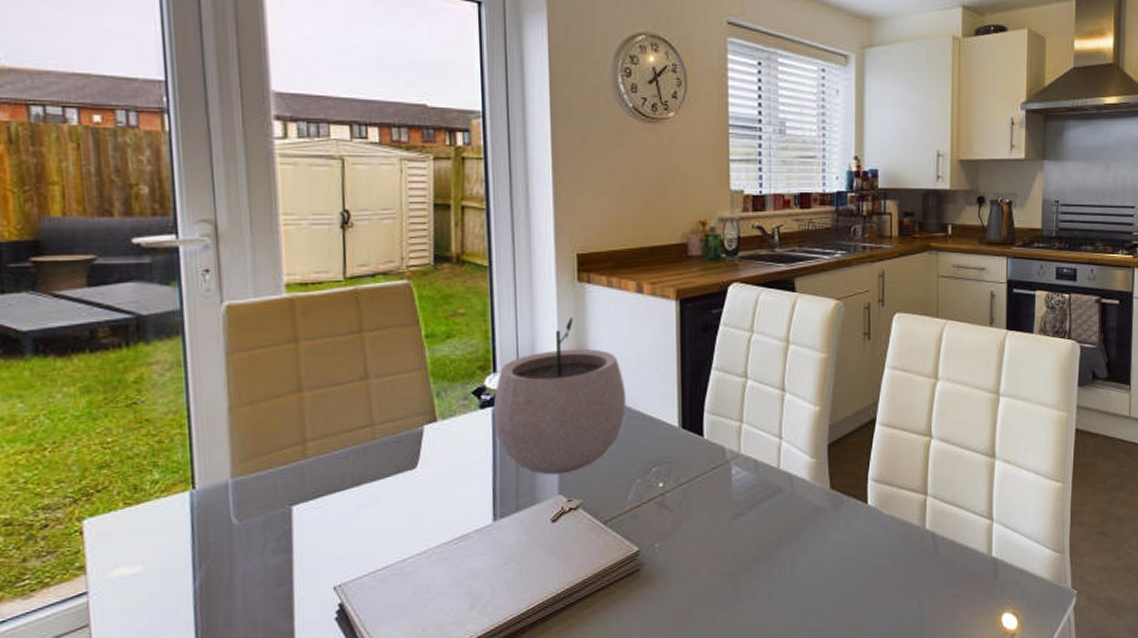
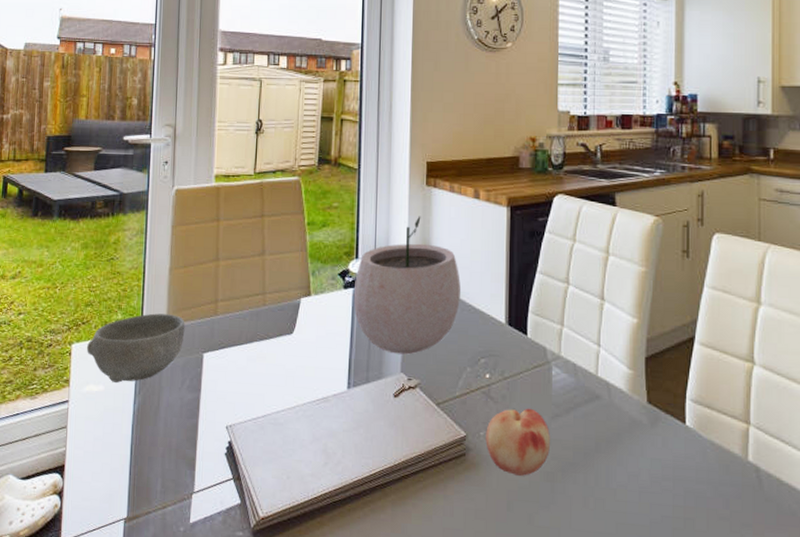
bowl: none [108,464,261,559] -> present [87,313,185,383]
fruit: none [661,511,731,582] -> present [485,408,550,476]

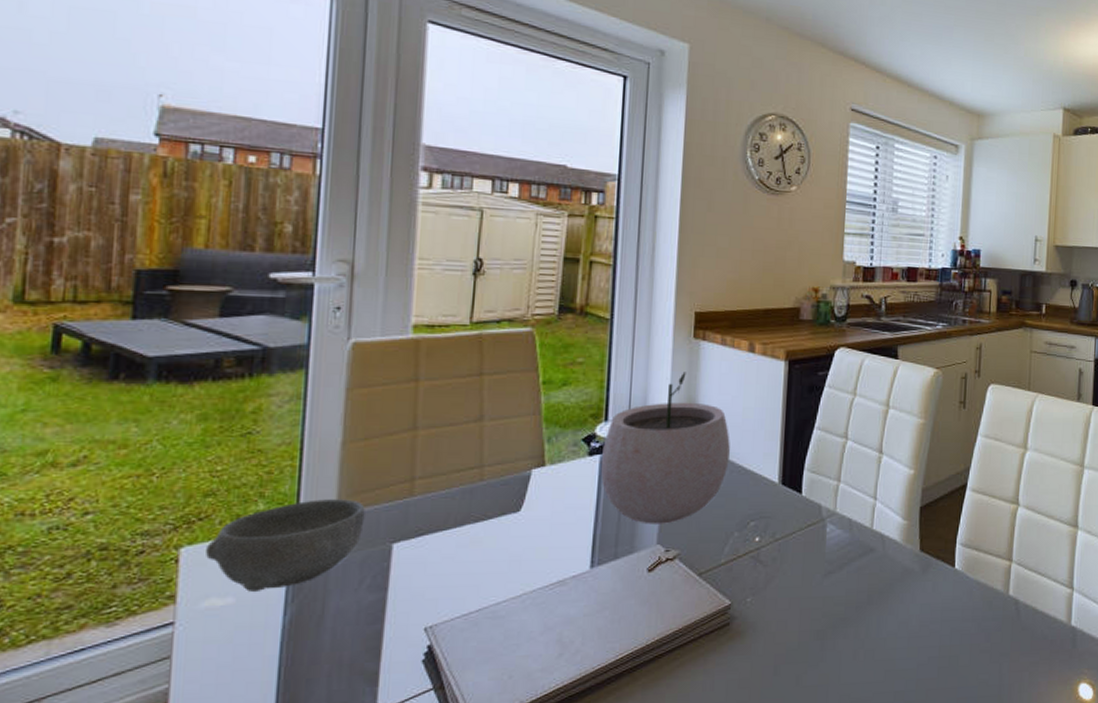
fruit: present [485,408,550,476] -> none [752,568,822,638]

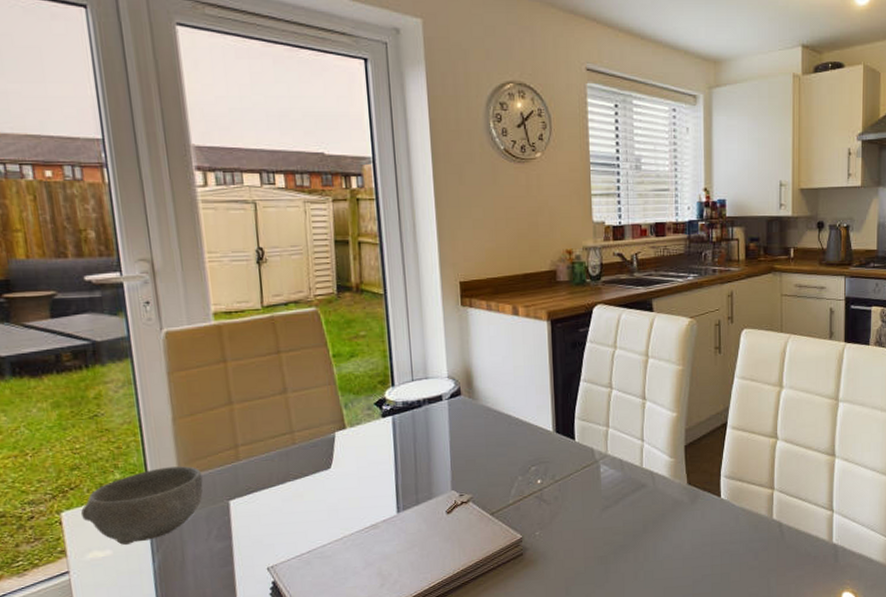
plant pot: present [600,372,730,524] -> none [393,337,507,474]

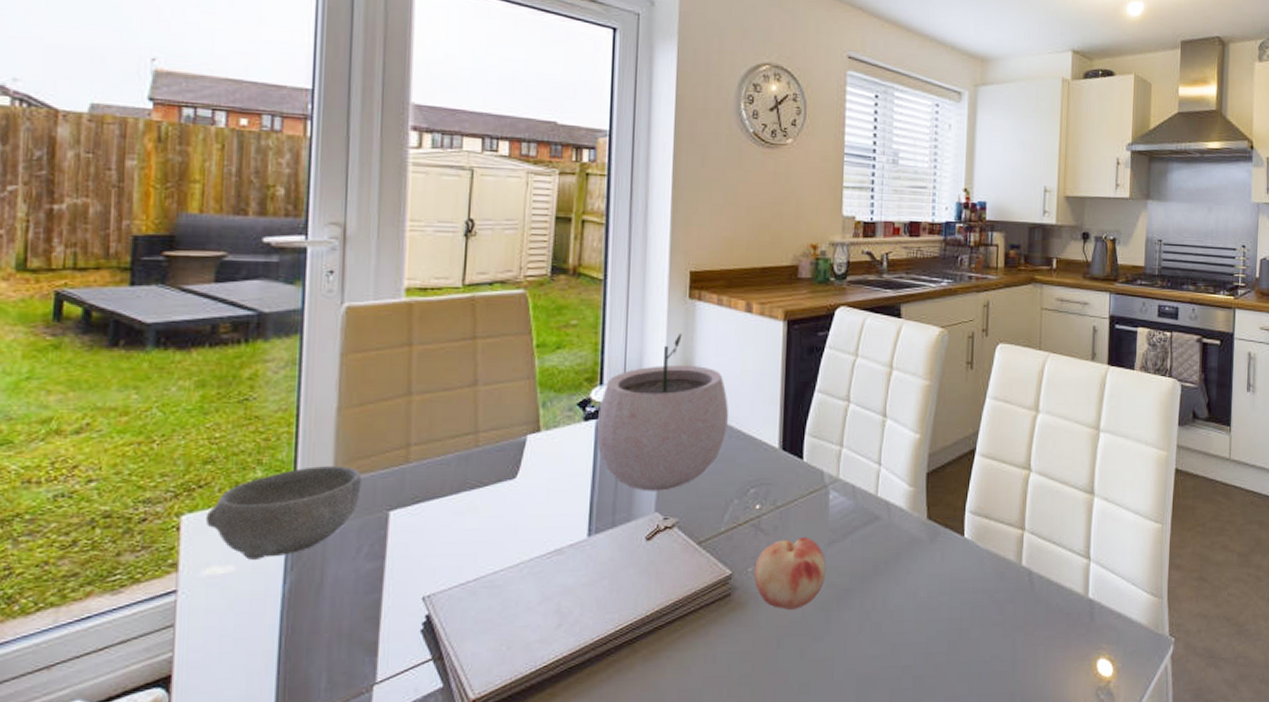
plant pot: none [393,337,507,474] -> present [596,333,728,491]
fruit: none [541,504,602,564] -> present [754,536,826,610]

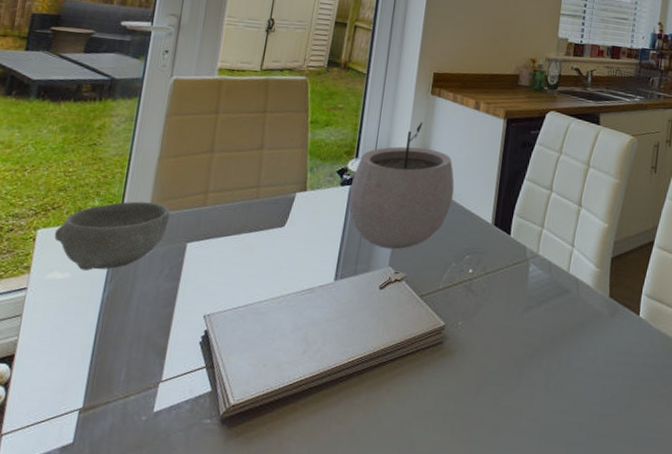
fruit: present [754,536,826,610] -> none [462,300,522,362]

